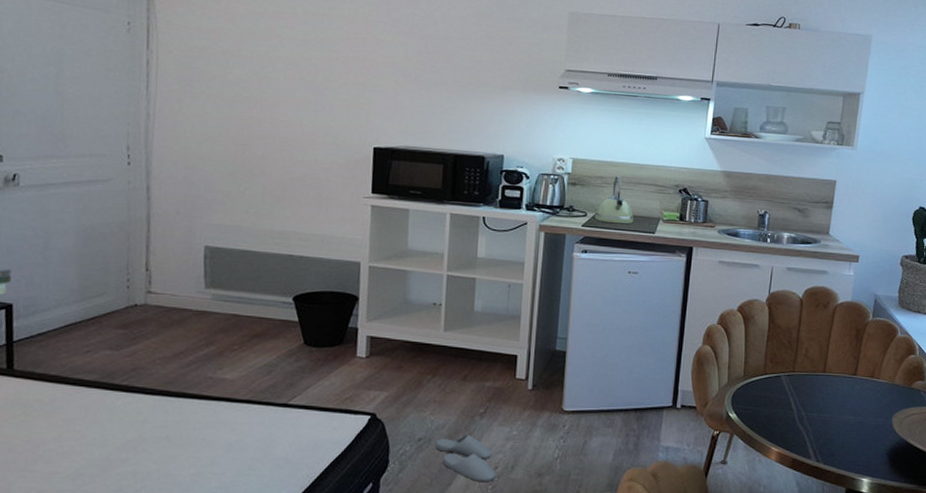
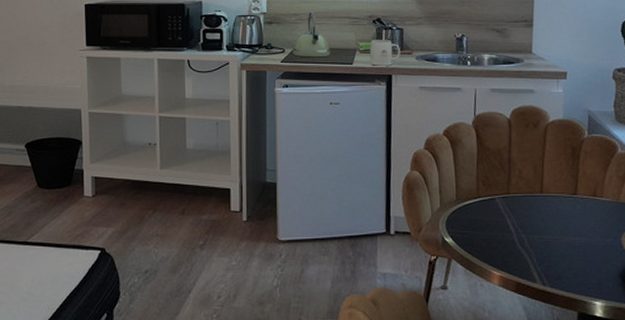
slippers: present [435,434,497,483] -> none [161,265,220,312]
mug: none [672,210,704,238] -> present [369,40,400,66]

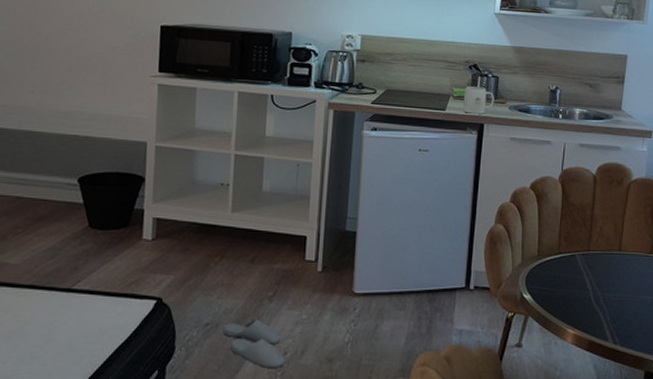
slippers: none [161,265,220,312] -> present [223,318,286,369]
kettle: present [292,11,331,58] -> none [383,52,424,102]

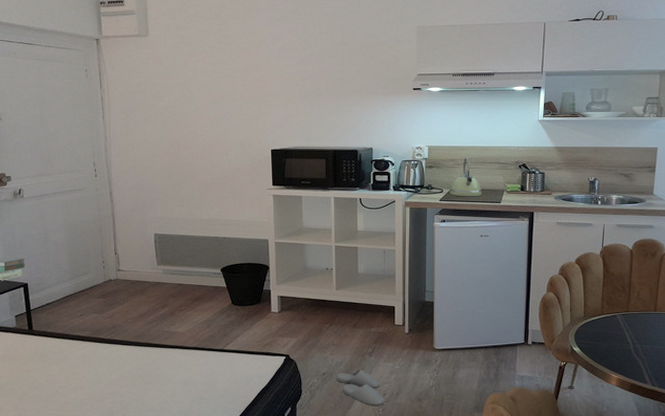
kettle: none [383,52,424,102] -> present [449,157,483,197]
mug: present [463,86,494,114] -> none [515,182,542,204]

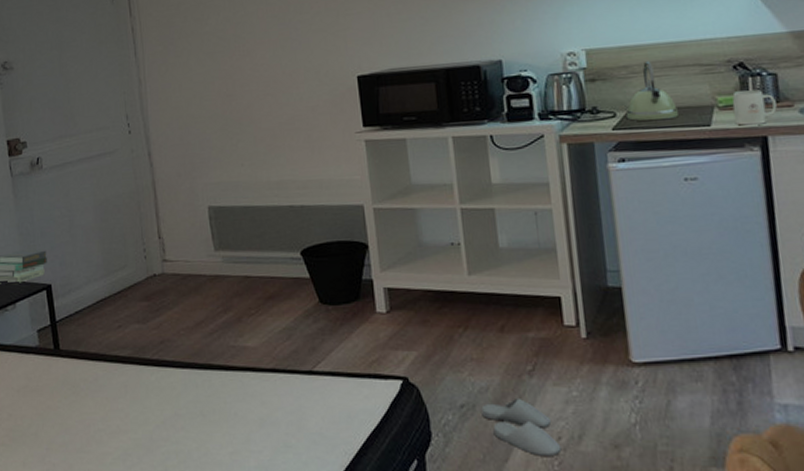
mug: none [515,182,542,204] -> present [732,90,777,126]

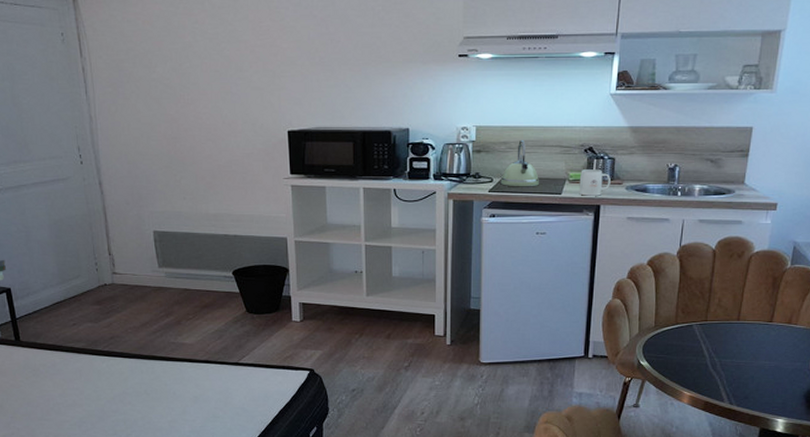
slippers: present [481,397,562,458] -> none [368,385,423,426]

